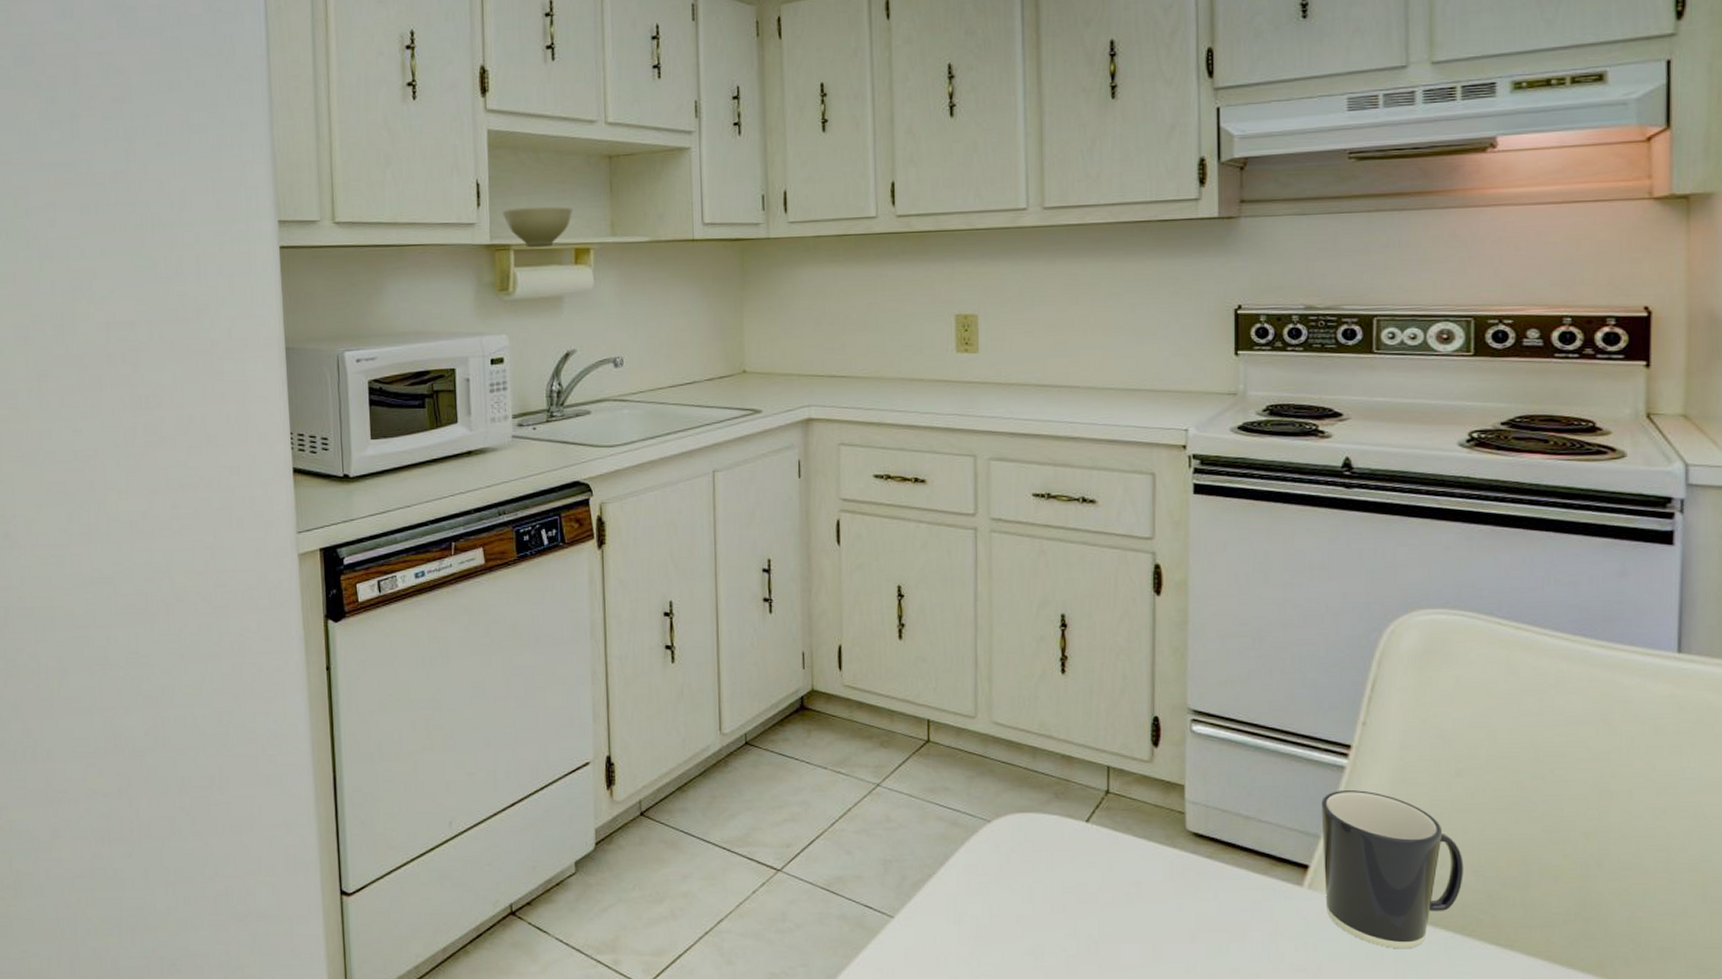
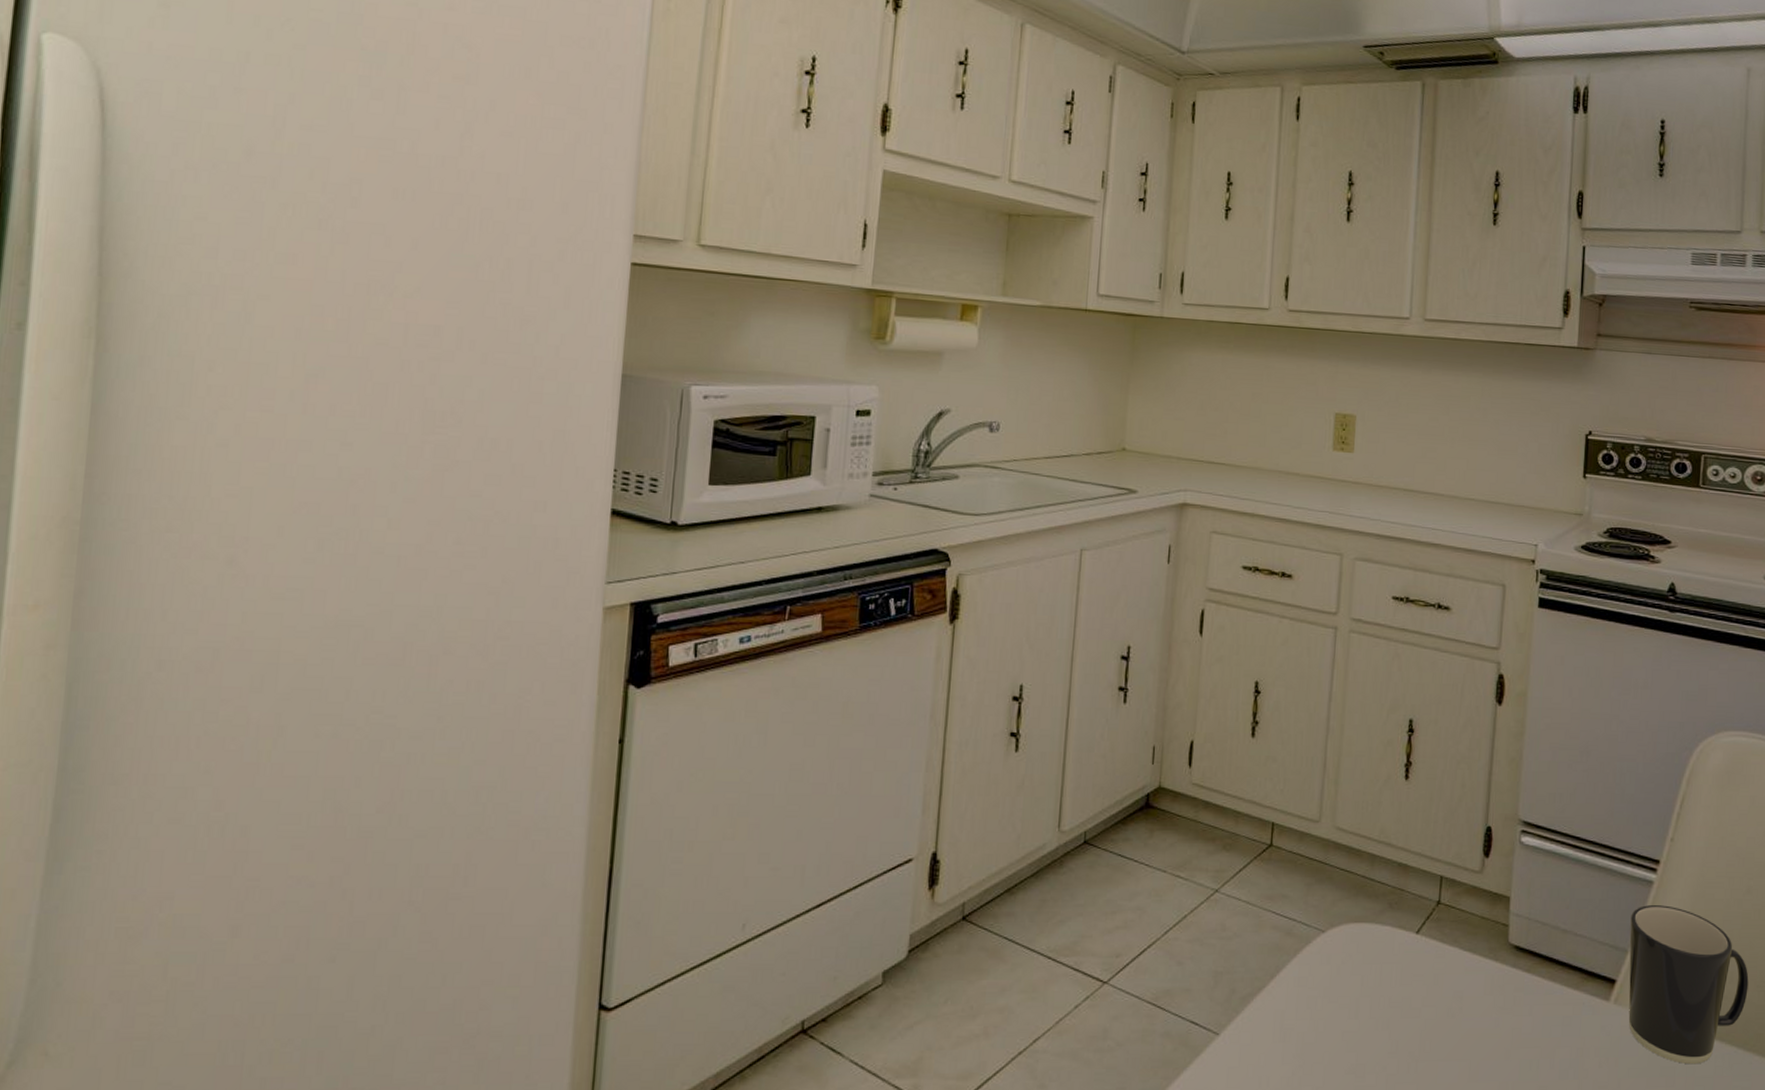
bowl: present [502,206,573,248] -> none [888,254,965,299]

